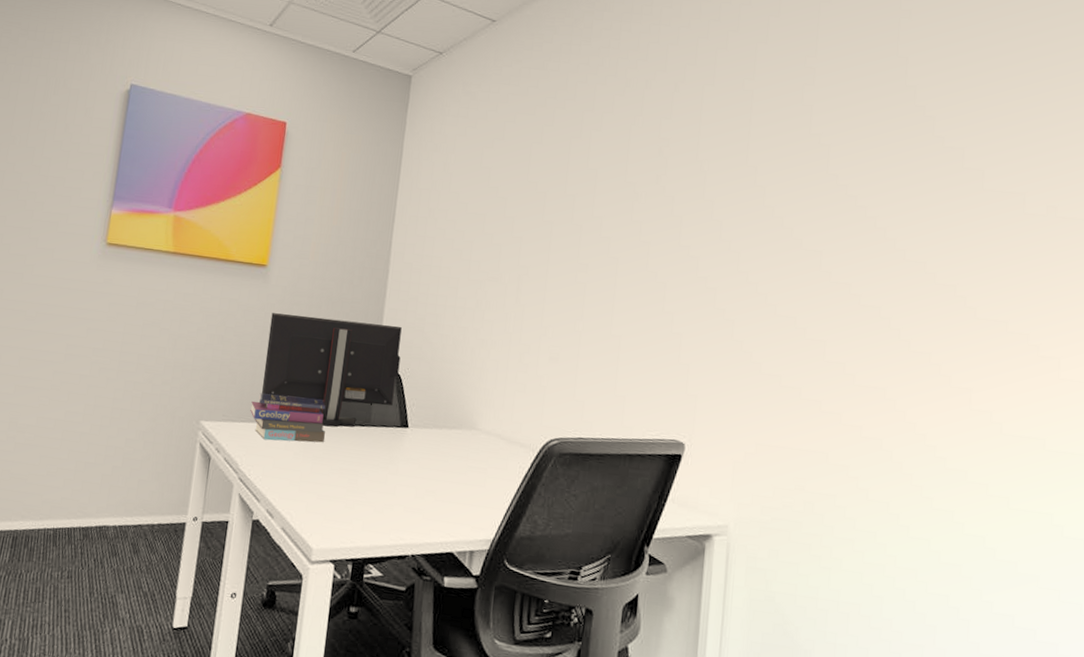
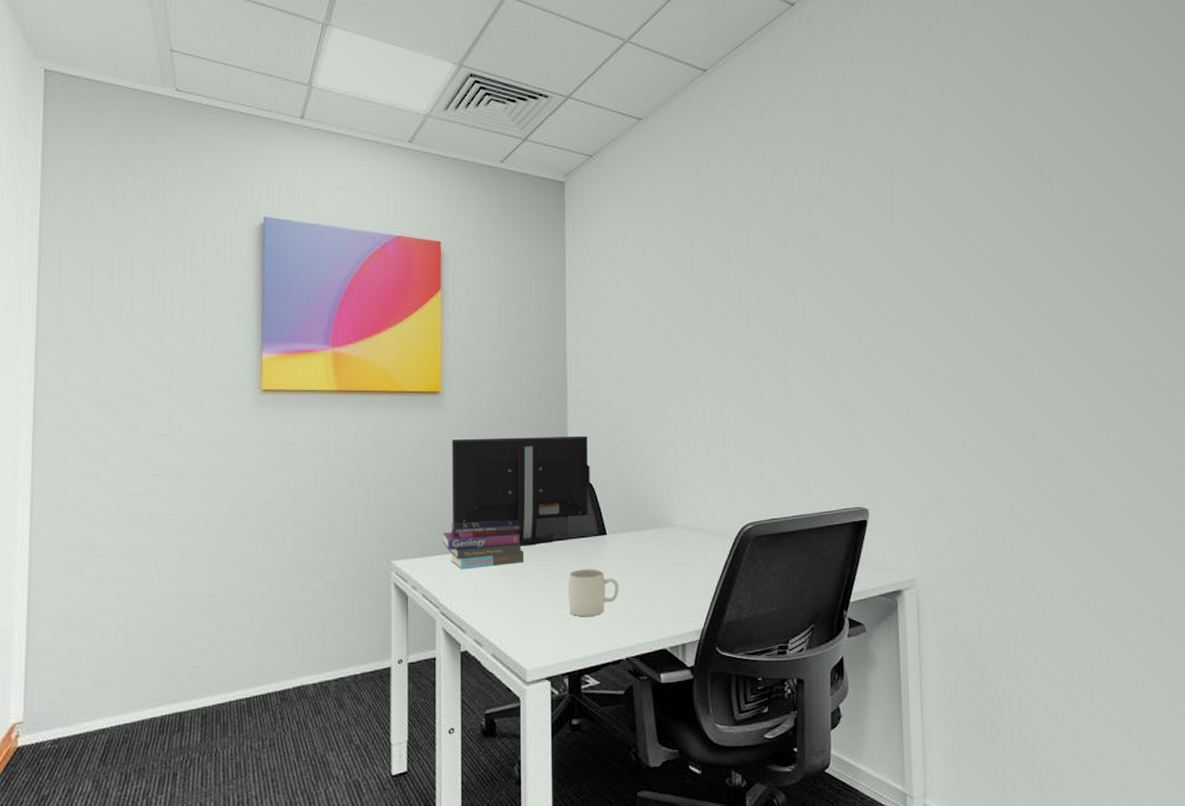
mug: none [361,457,414,507] -> present [568,569,619,617]

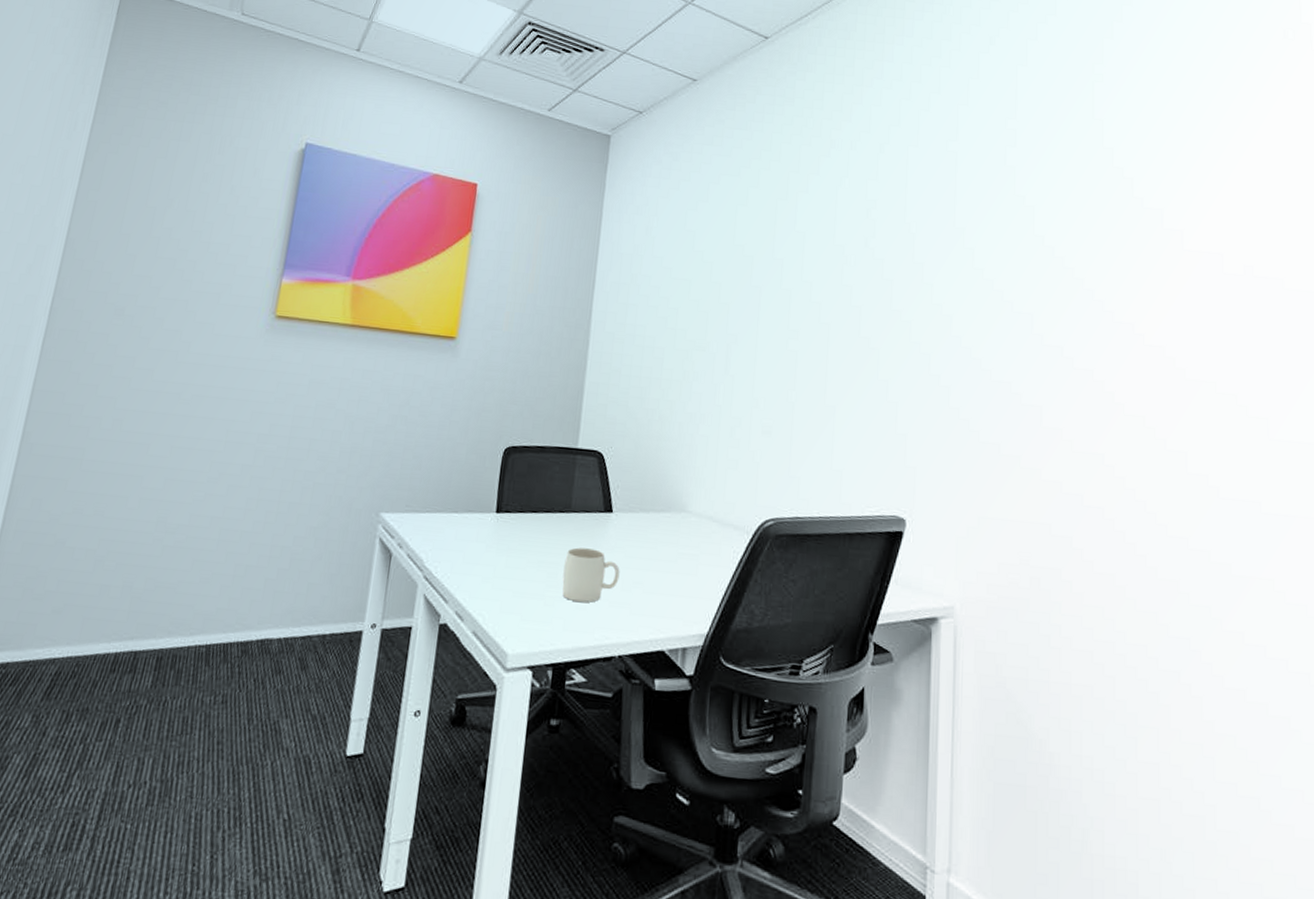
books: present [443,519,524,570] -> none [437,479,522,533]
computer monitor: present [452,435,590,546] -> none [450,389,604,515]

